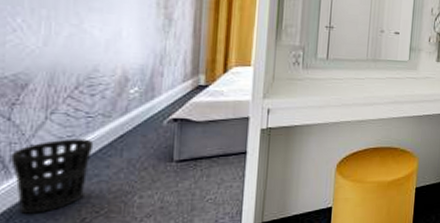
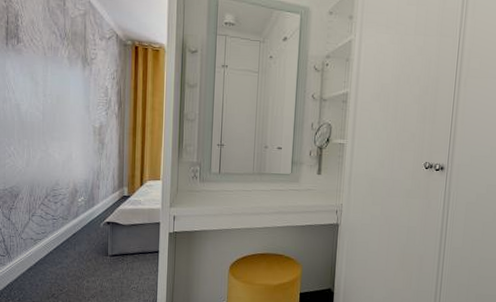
wastebasket: present [11,139,94,214] -> none [11,234,58,288]

